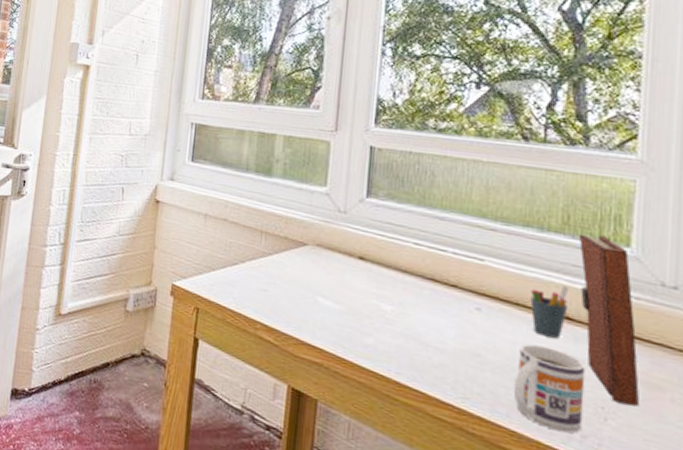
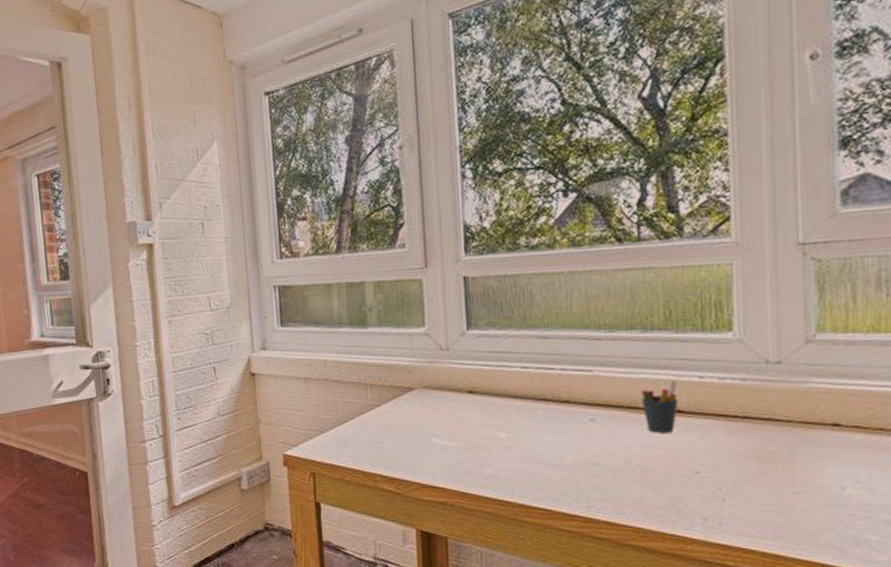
mug: present [513,343,586,433] -> none [634,442,703,519]
book: present [578,234,639,407] -> none [681,323,753,482]

